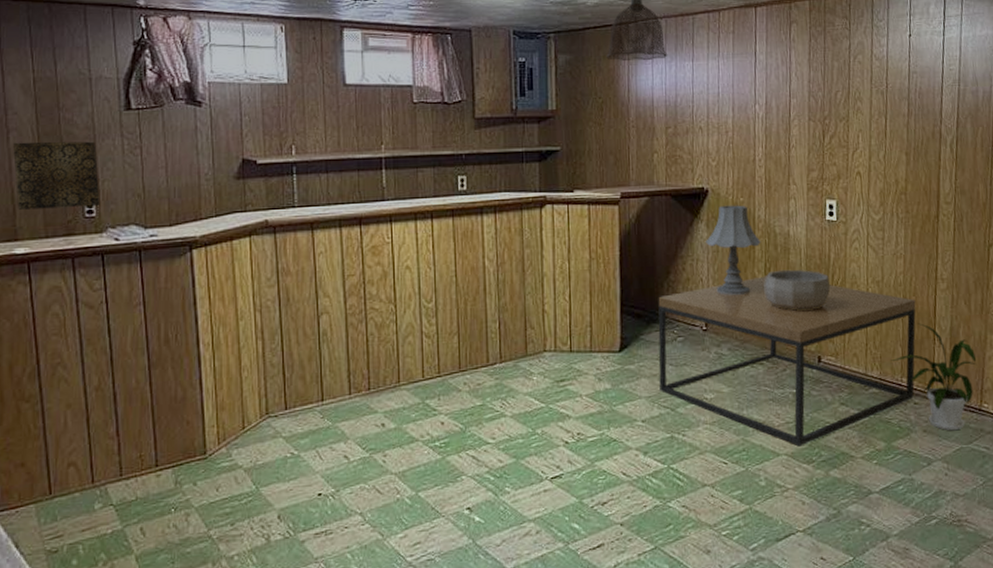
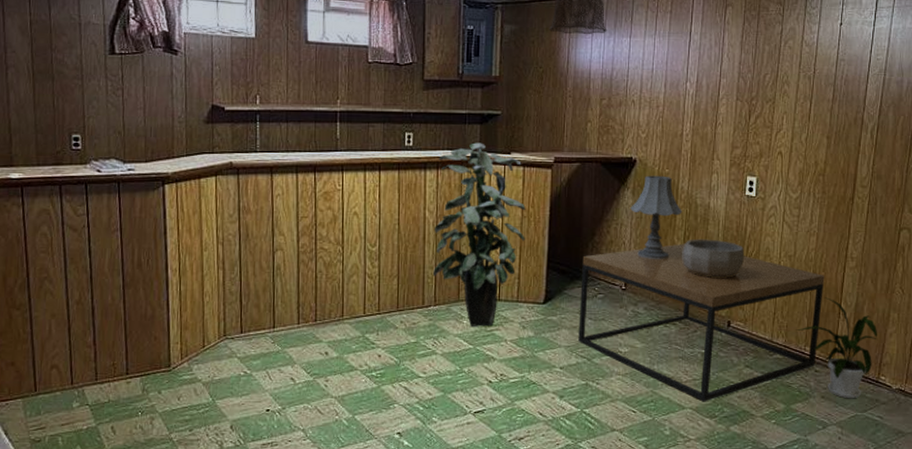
wall art: present [13,141,100,210] -> none [11,78,86,140]
indoor plant: none [495,182,595,383] -> present [432,142,526,327]

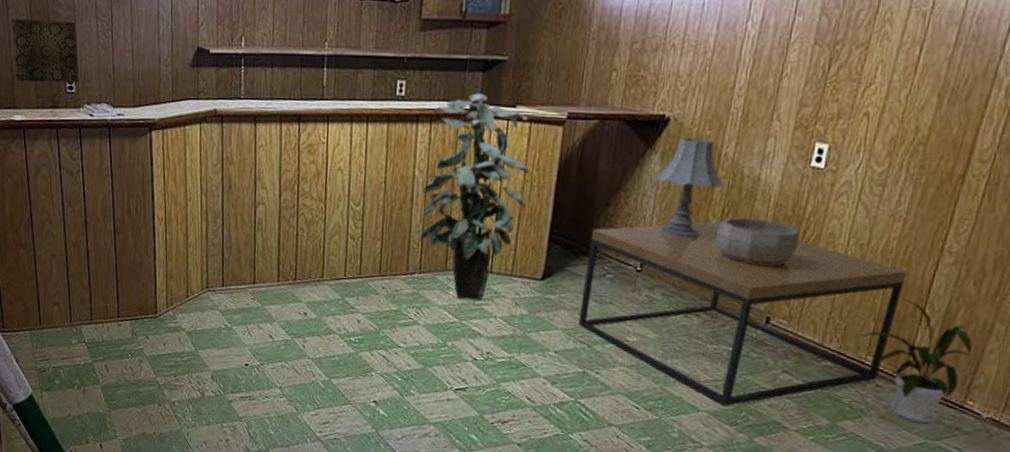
wall art: none [11,78,86,140] -> present [12,18,79,83]

